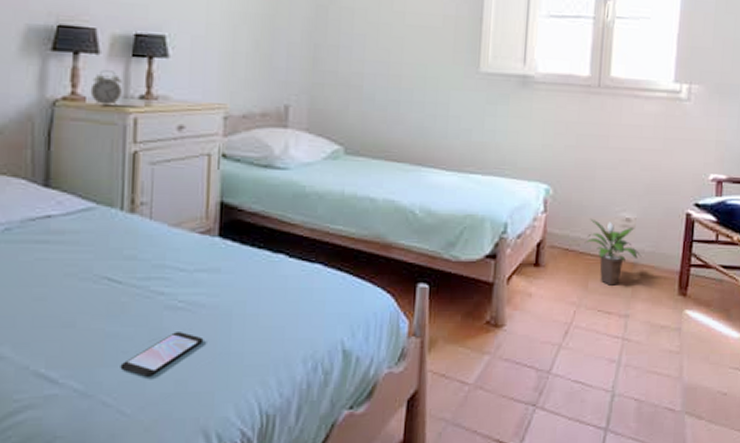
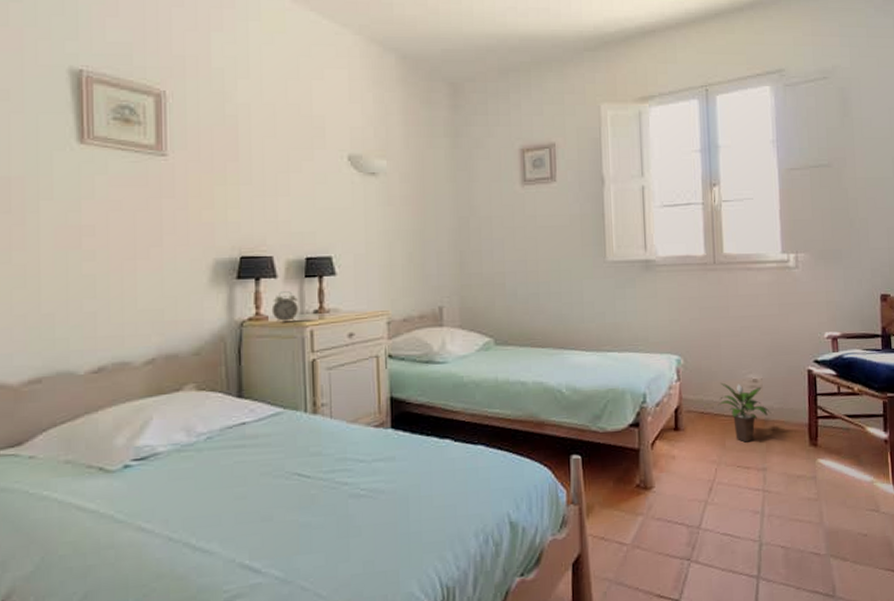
smartphone: present [120,332,204,378] -> none [314,517,386,562]

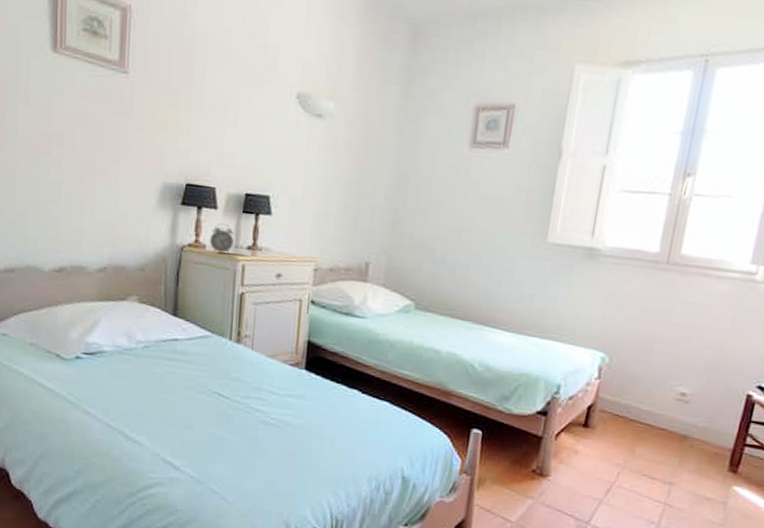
potted plant: present [717,382,772,443] -> none [635,389,694,454]

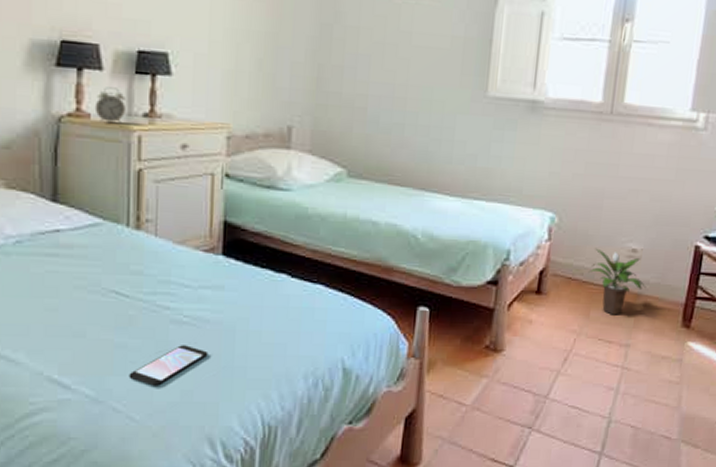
smartphone: none [225,442,290,476] -> present [129,345,208,388]
potted plant: none [635,389,694,454] -> present [588,248,646,315]

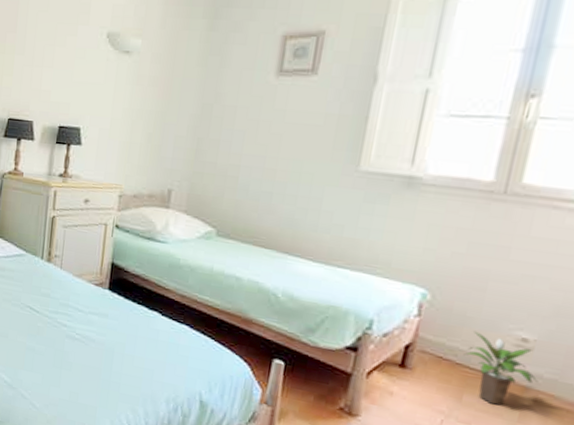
alarm clock: present [94,87,126,123] -> none [26,153,48,180]
smartphone: present [129,345,208,388] -> none [34,356,92,386]

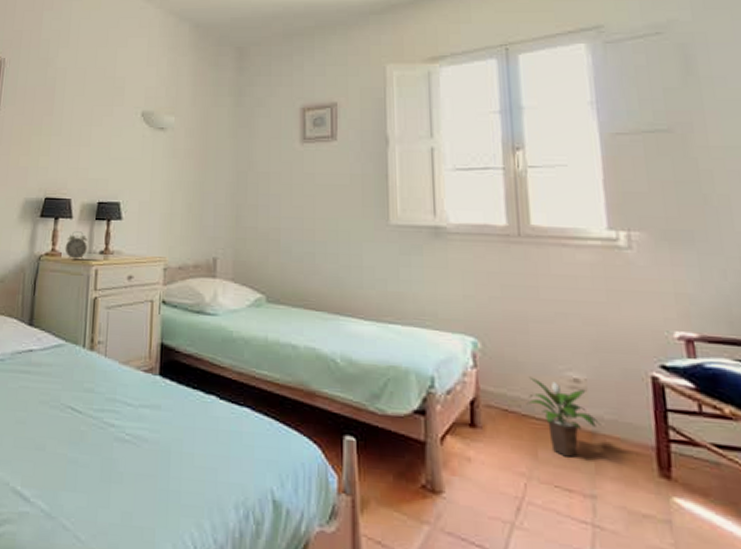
alarm clock: none [26,153,48,180] -> present [65,231,88,260]

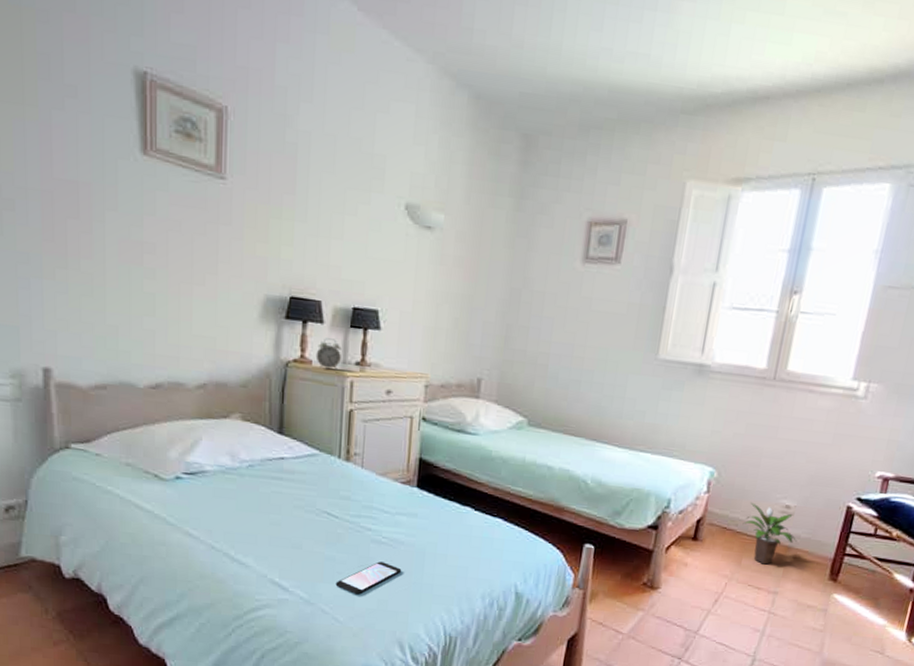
smartphone: none [77,463,147,507] -> present [335,561,402,596]

